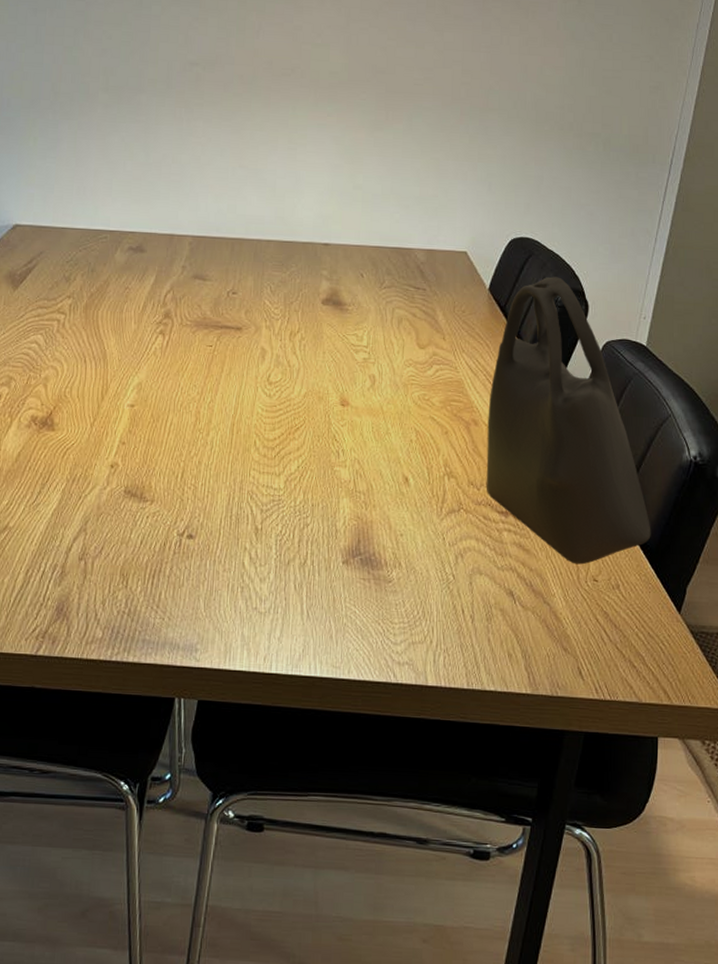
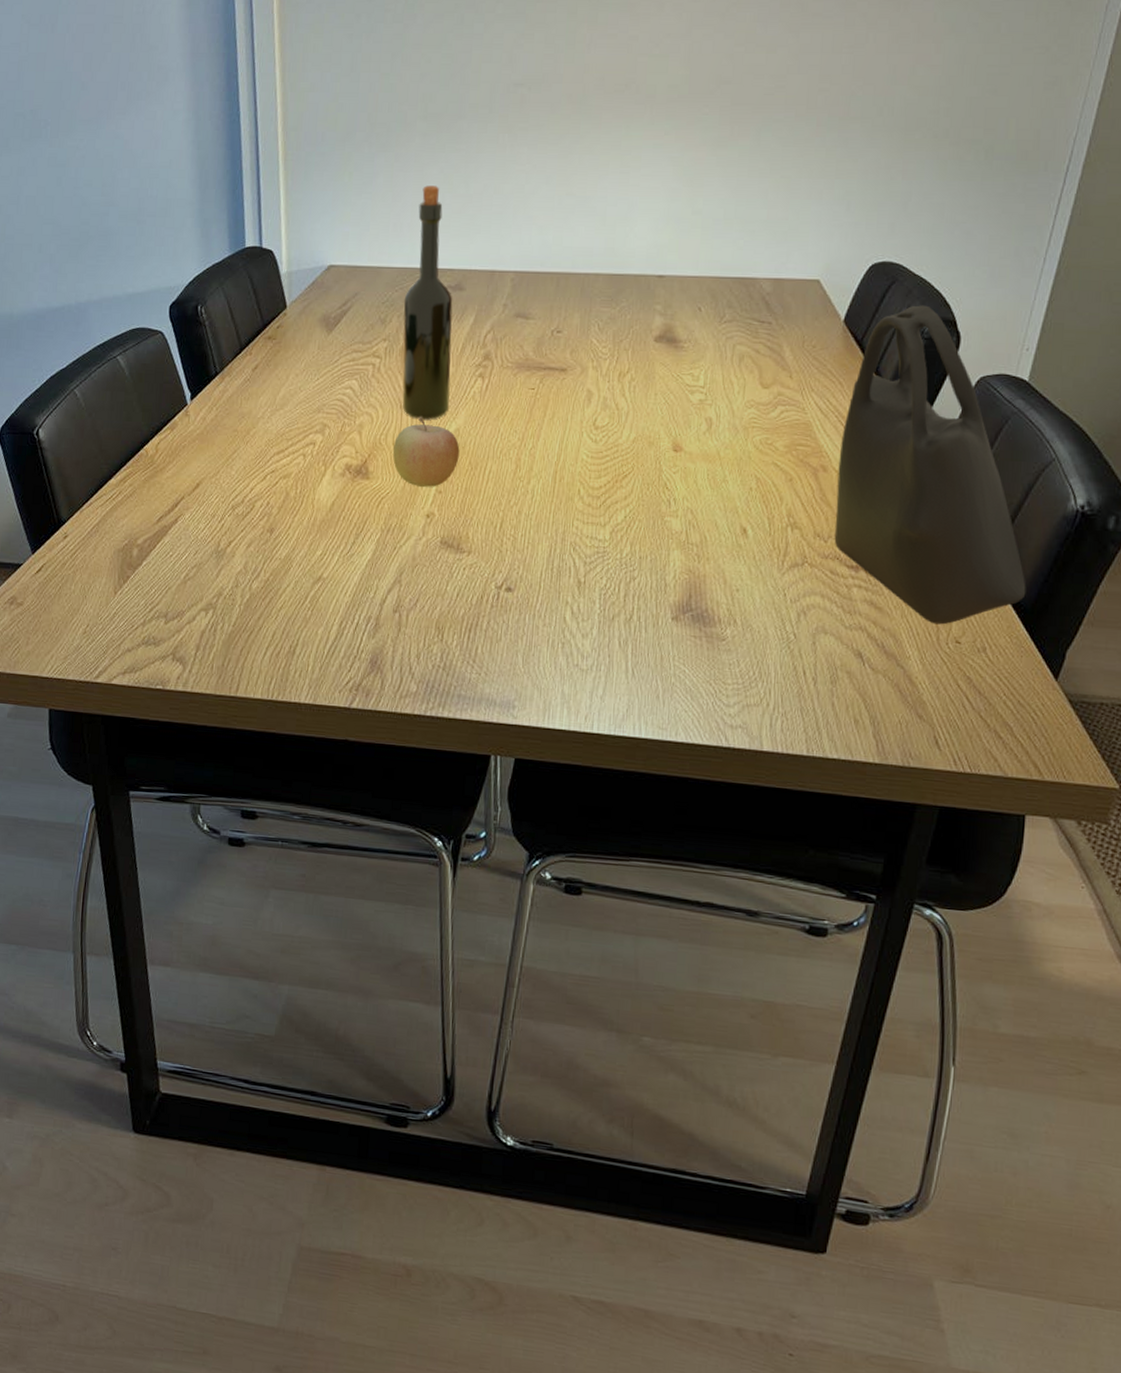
fruit: none [77,371,142,439] -> present [392,417,460,487]
wine bottle: none [86,153,135,373] -> present [402,185,453,419]

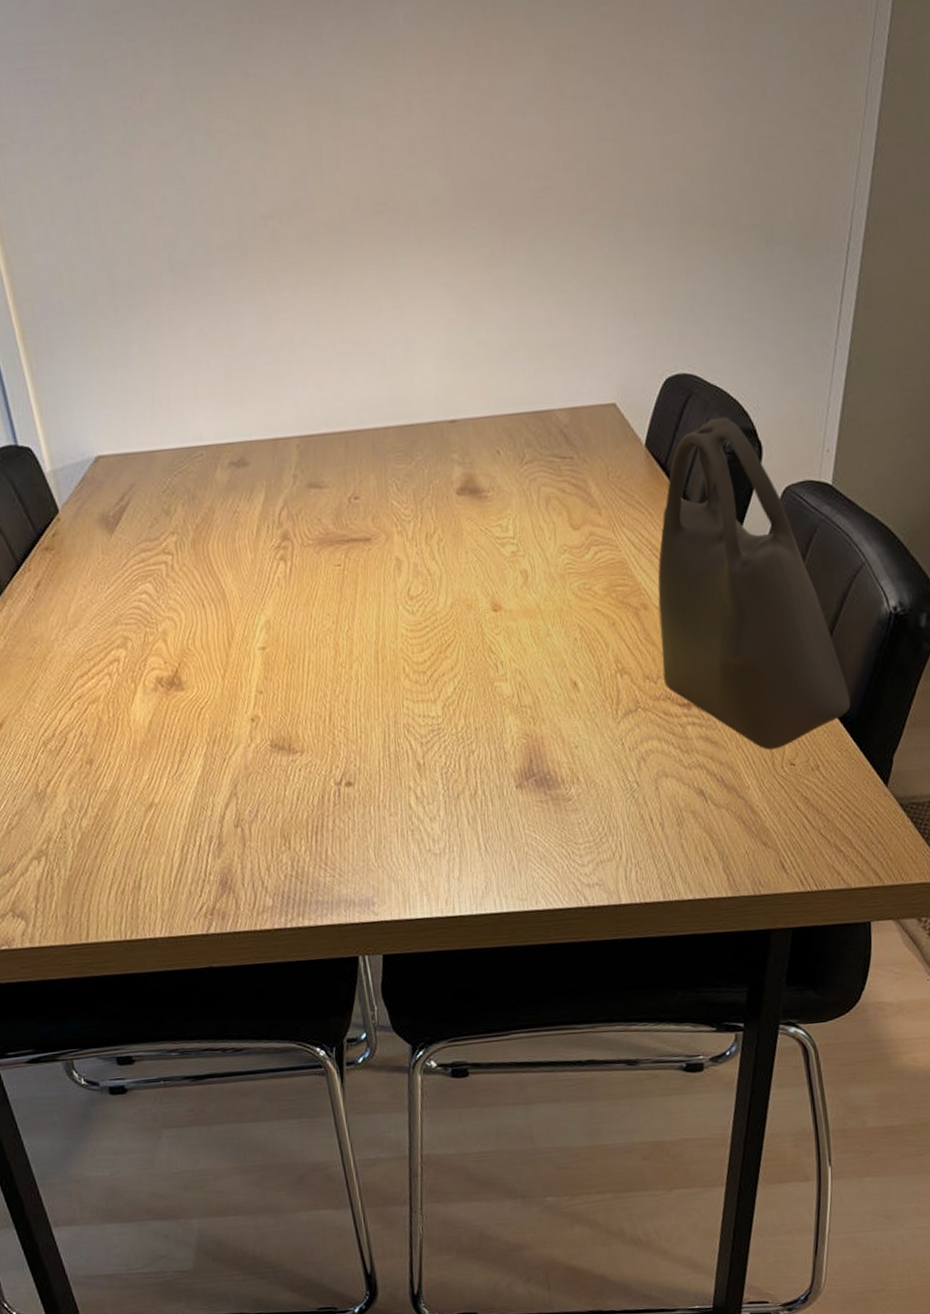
fruit: present [392,417,460,487] -> none [202,613,275,690]
wine bottle: present [402,185,453,419] -> none [182,348,255,616]

